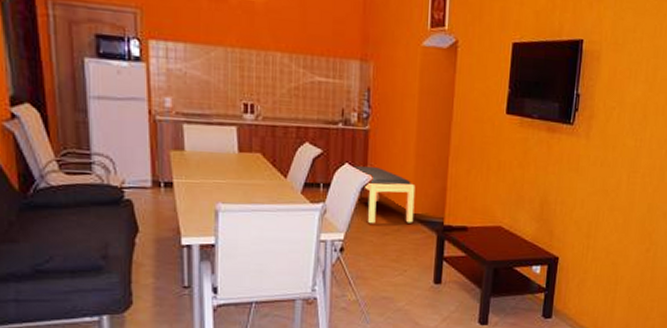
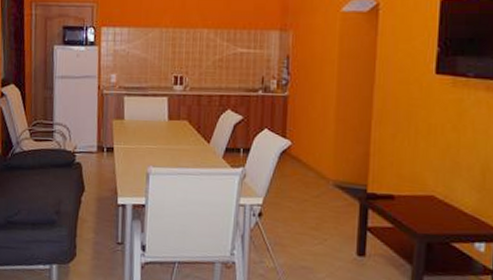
bench: present [354,166,416,223] -> none [273,131,336,190]

